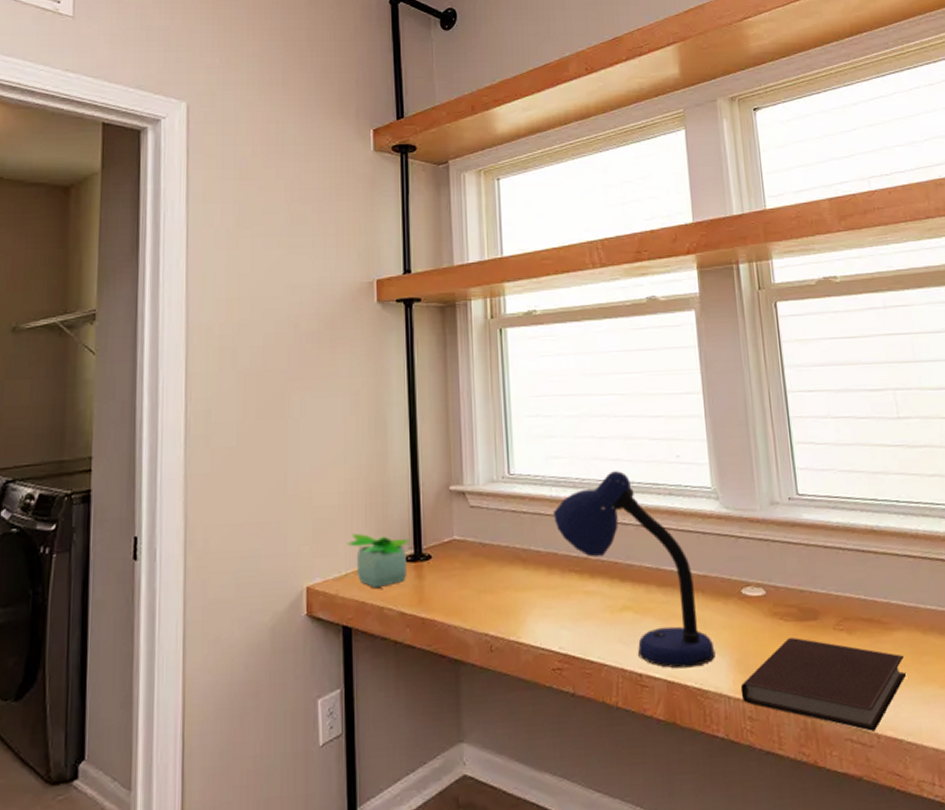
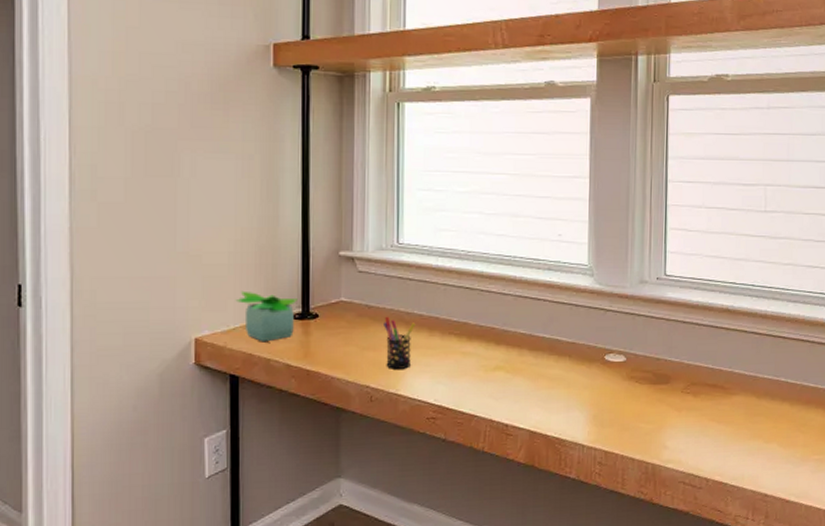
pen holder: none [499,554,533,614] -> present [384,316,416,369]
desk lamp: present [553,471,715,669] -> none [438,246,575,421]
notebook: present [740,638,907,732] -> none [594,398,739,476]

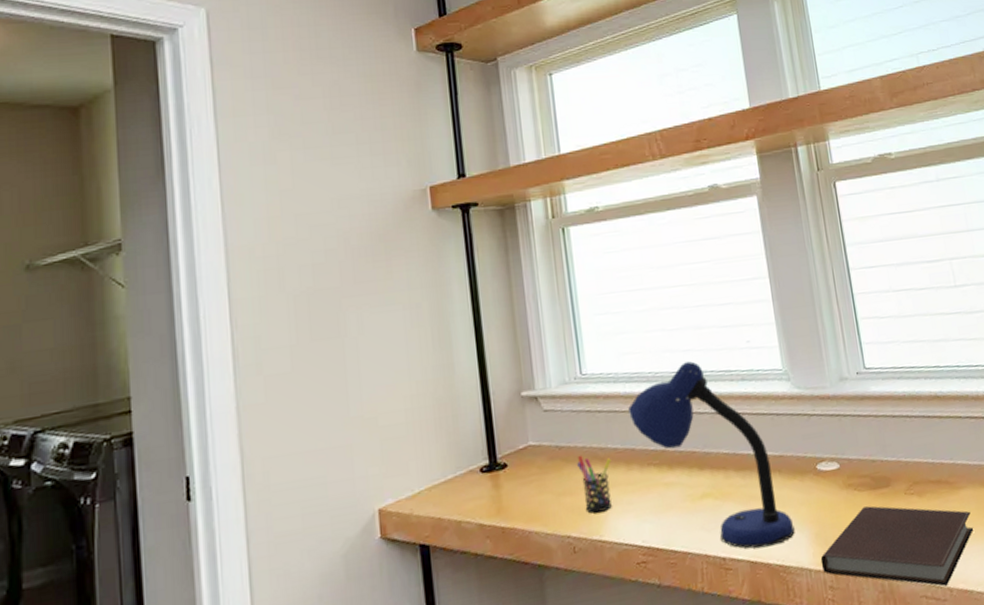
potted plant: present [235,290,297,343] -> none [417,449,483,504]
desk lamp: none [438,246,575,421] -> present [628,361,795,549]
notebook: none [594,398,739,476] -> present [820,506,974,587]

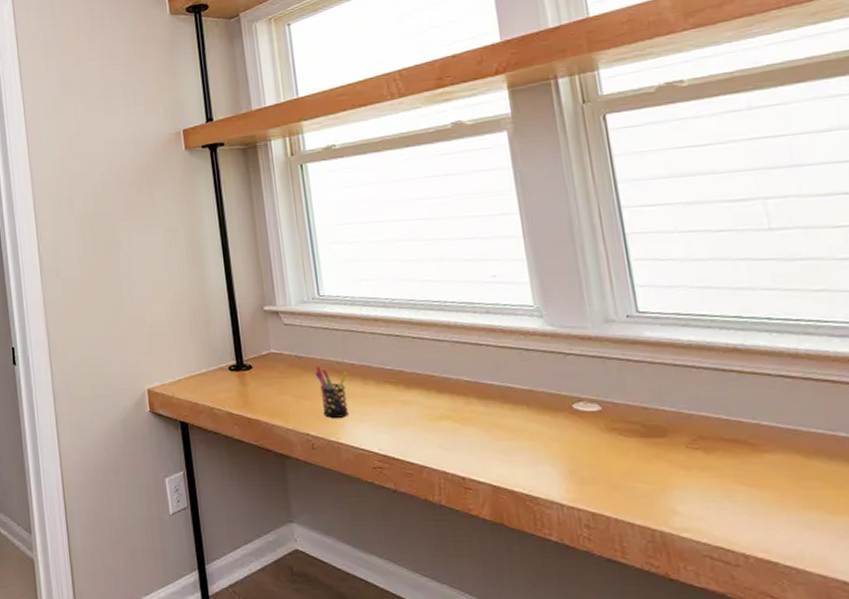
desk lamp: present [628,361,795,549] -> none [365,291,545,475]
notebook: present [820,506,974,587] -> none [574,453,784,551]

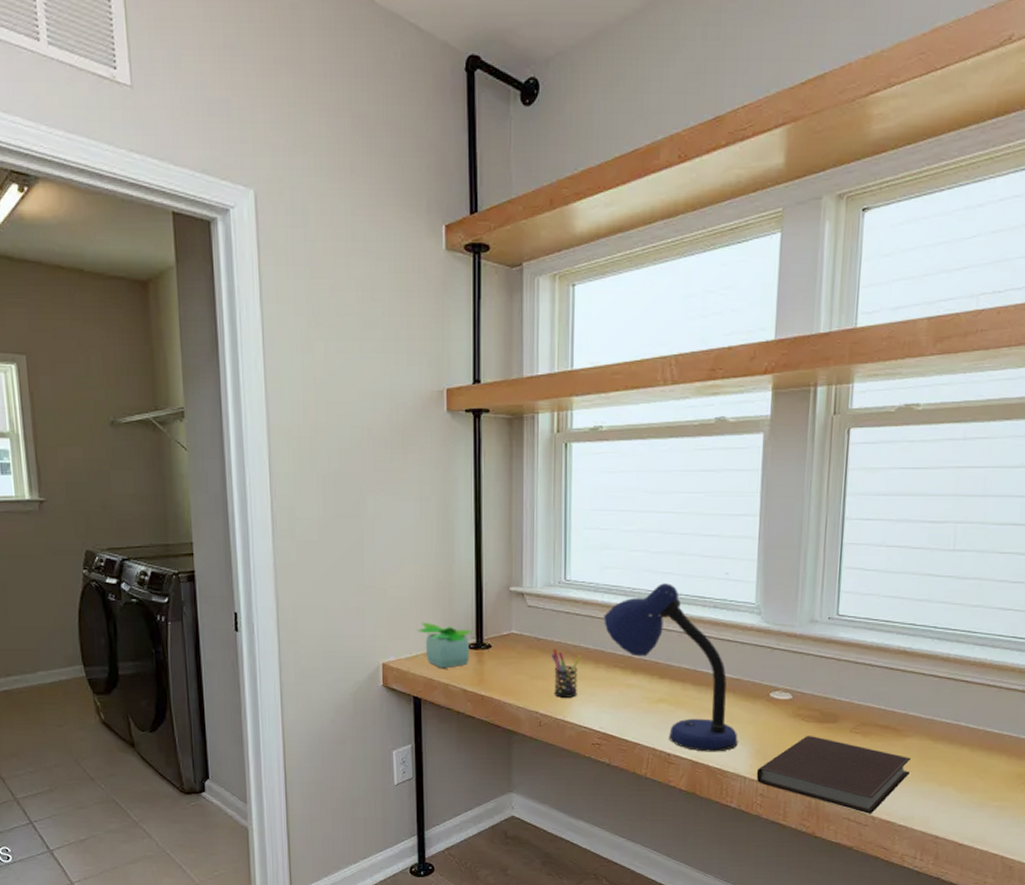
potted plant: none [177,346,231,392] -> present [416,622,472,669]
desk lamp: none [365,291,545,475] -> present [604,583,738,752]
notebook: none [574,453,784,551] -> present [756,736,911,814]

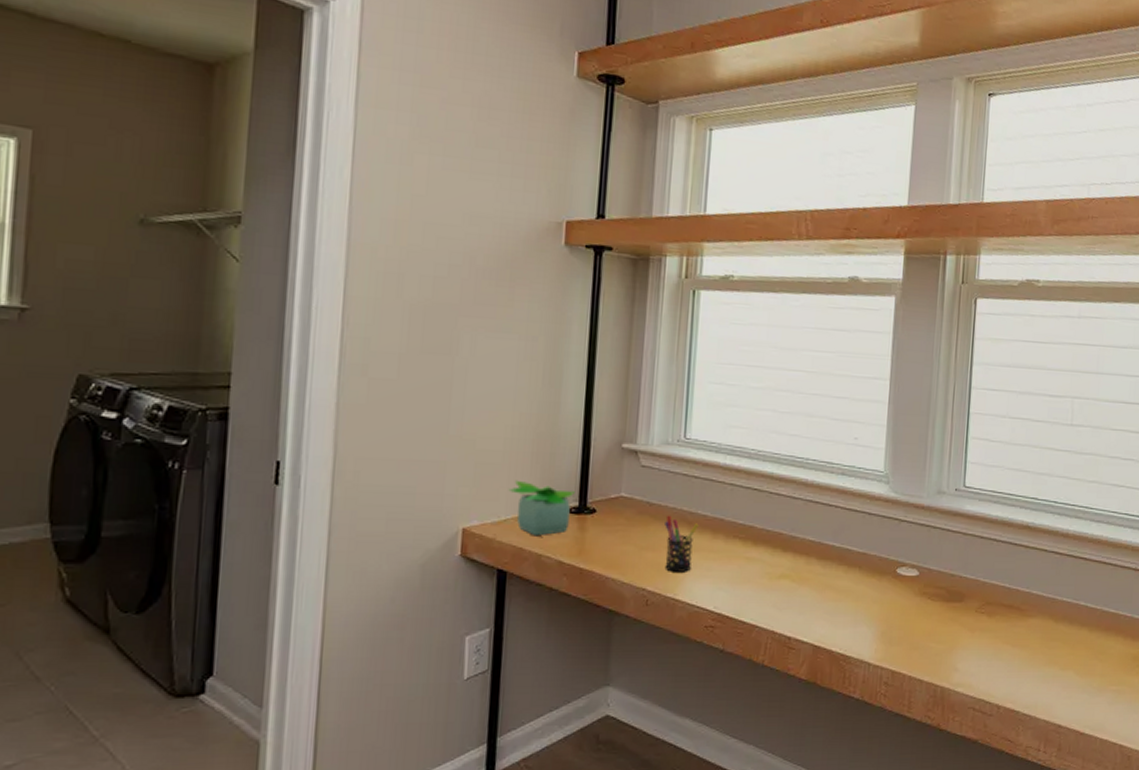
desk lamp: present [604,583,738,752] -> none [724,446,863,635]
notebook: present [756,736,911,814] -> none [880,616,1034,703]

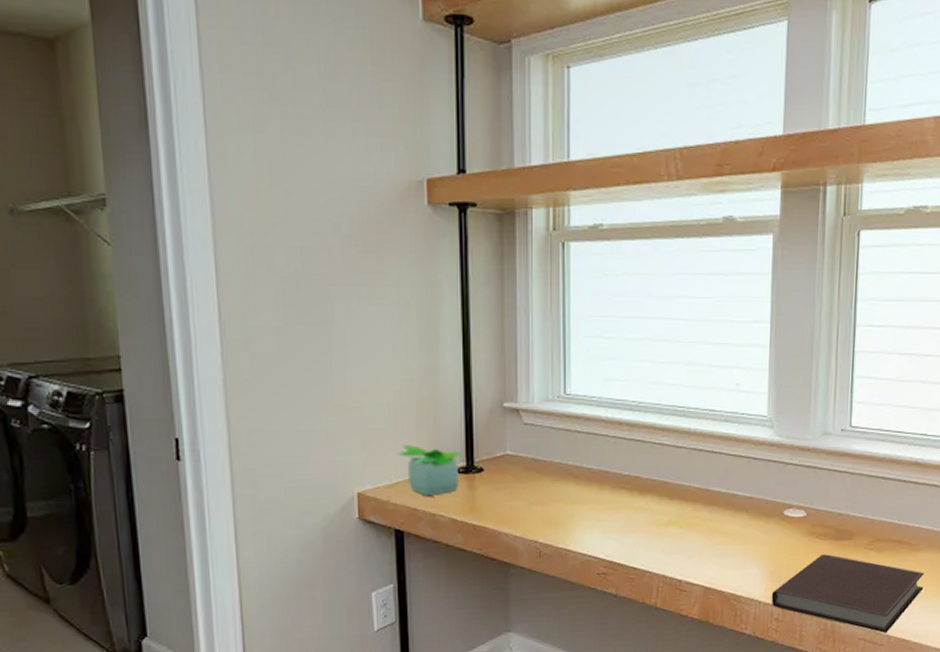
pen holder: present [664,515,699,572] -> none [551,470,585,524]
notebook: none [880,616,1034,703] -> present [771,554,924,633]

